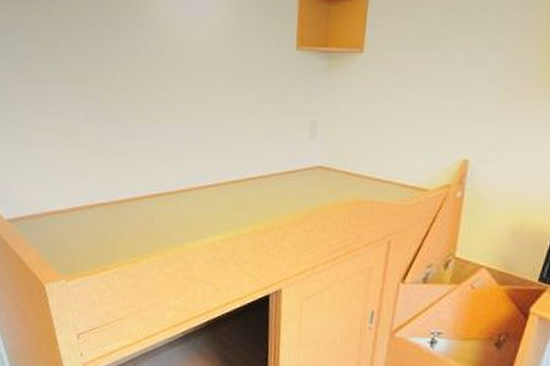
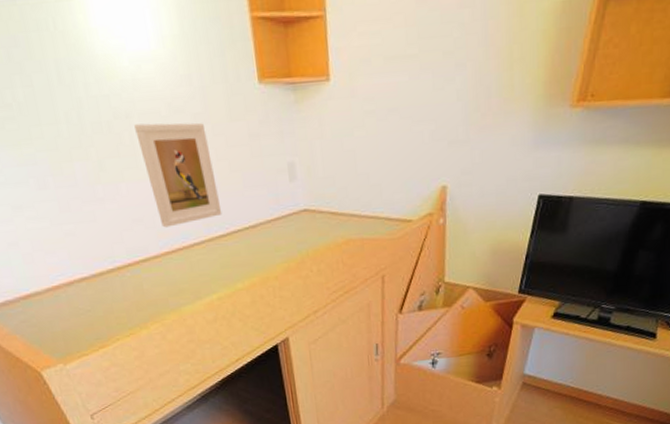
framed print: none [178,75,241,168] -> present [134,122,222,228]

